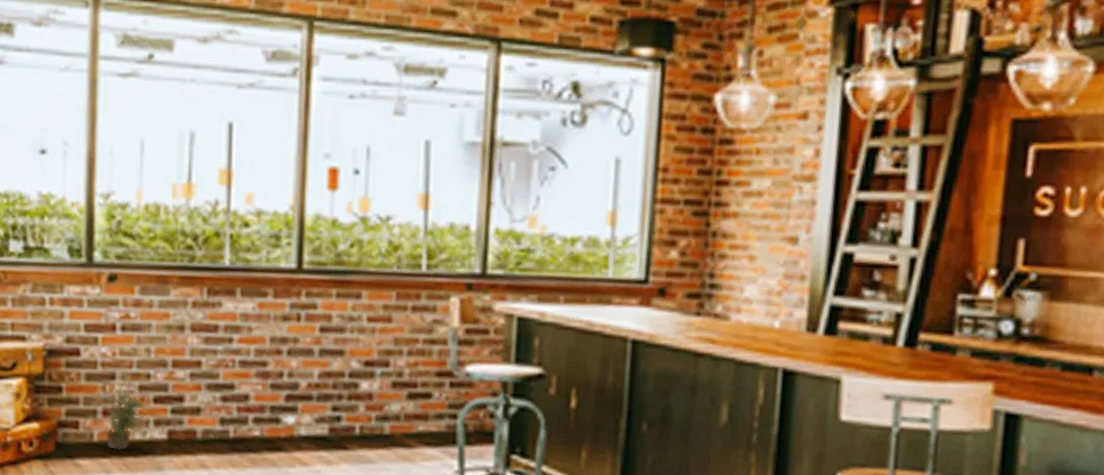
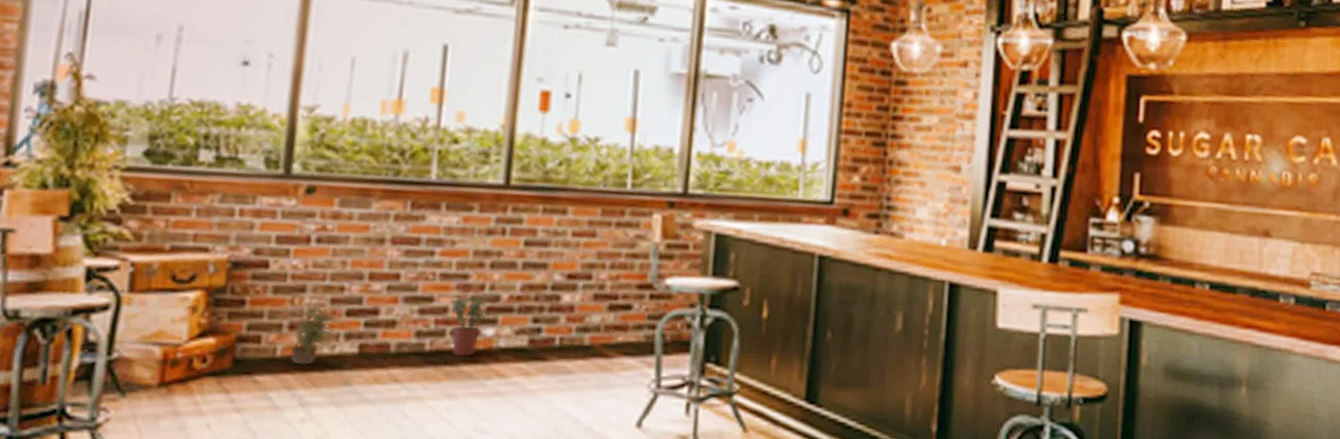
potted plant: none [251,381,289,445] -> present [450,293,490,357]

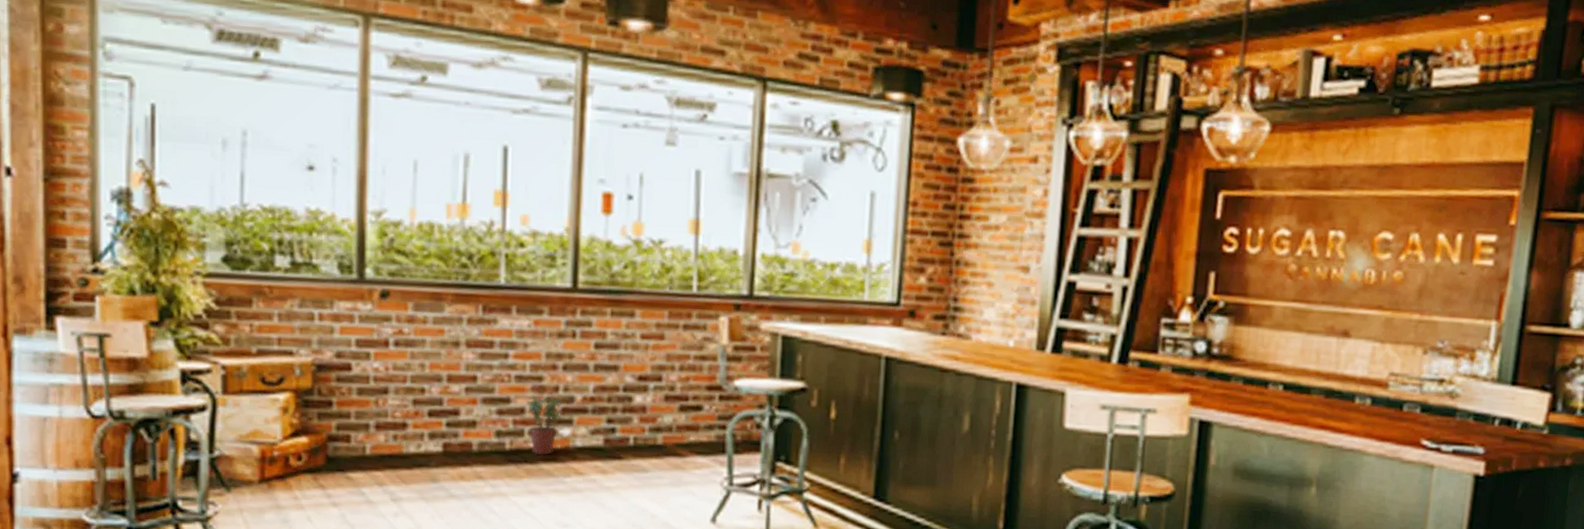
potted plant: present [285,294,342,366] -> none [373,395,425,464]

